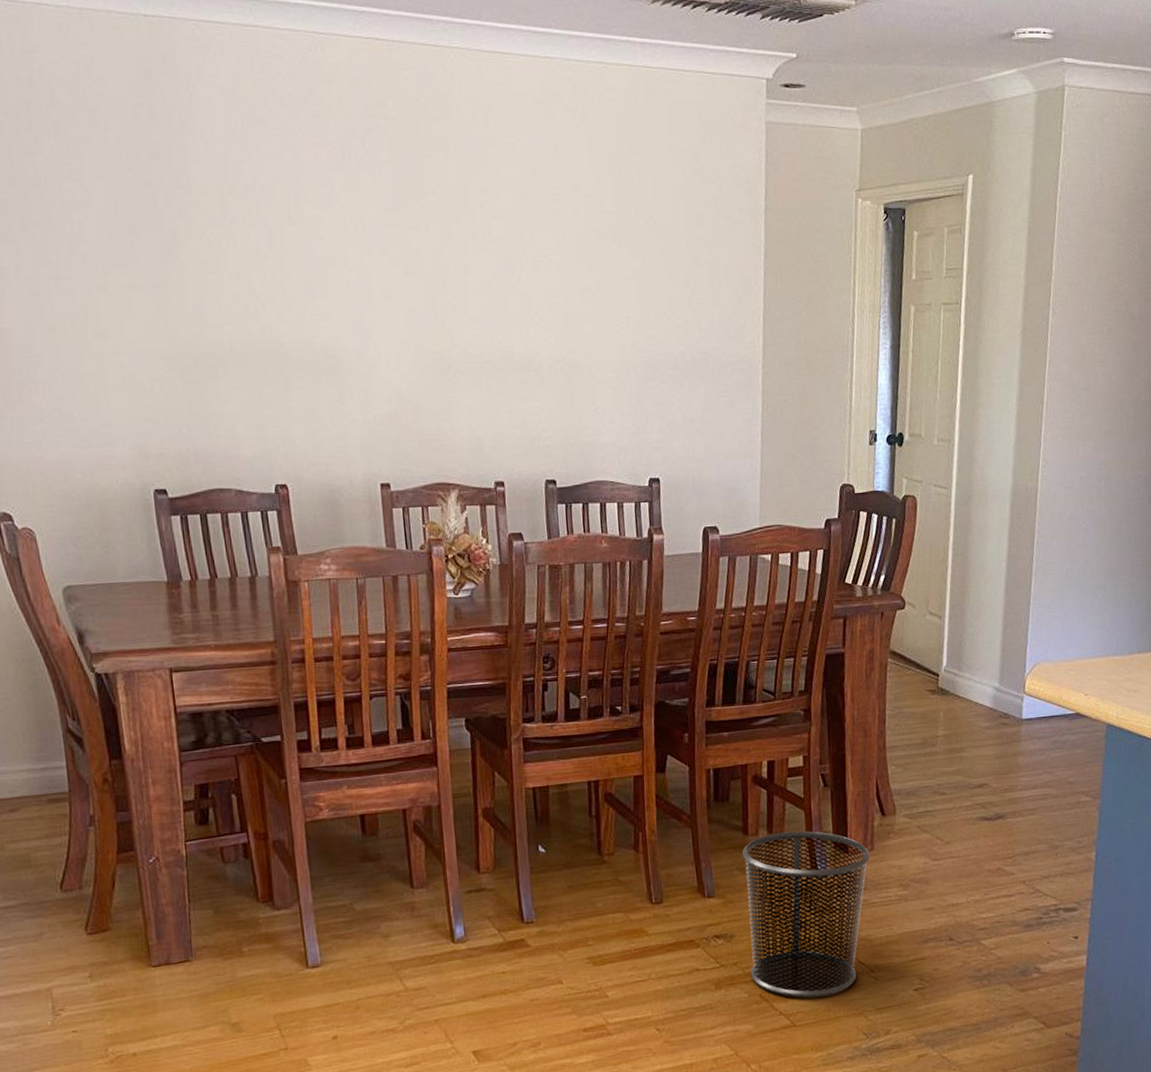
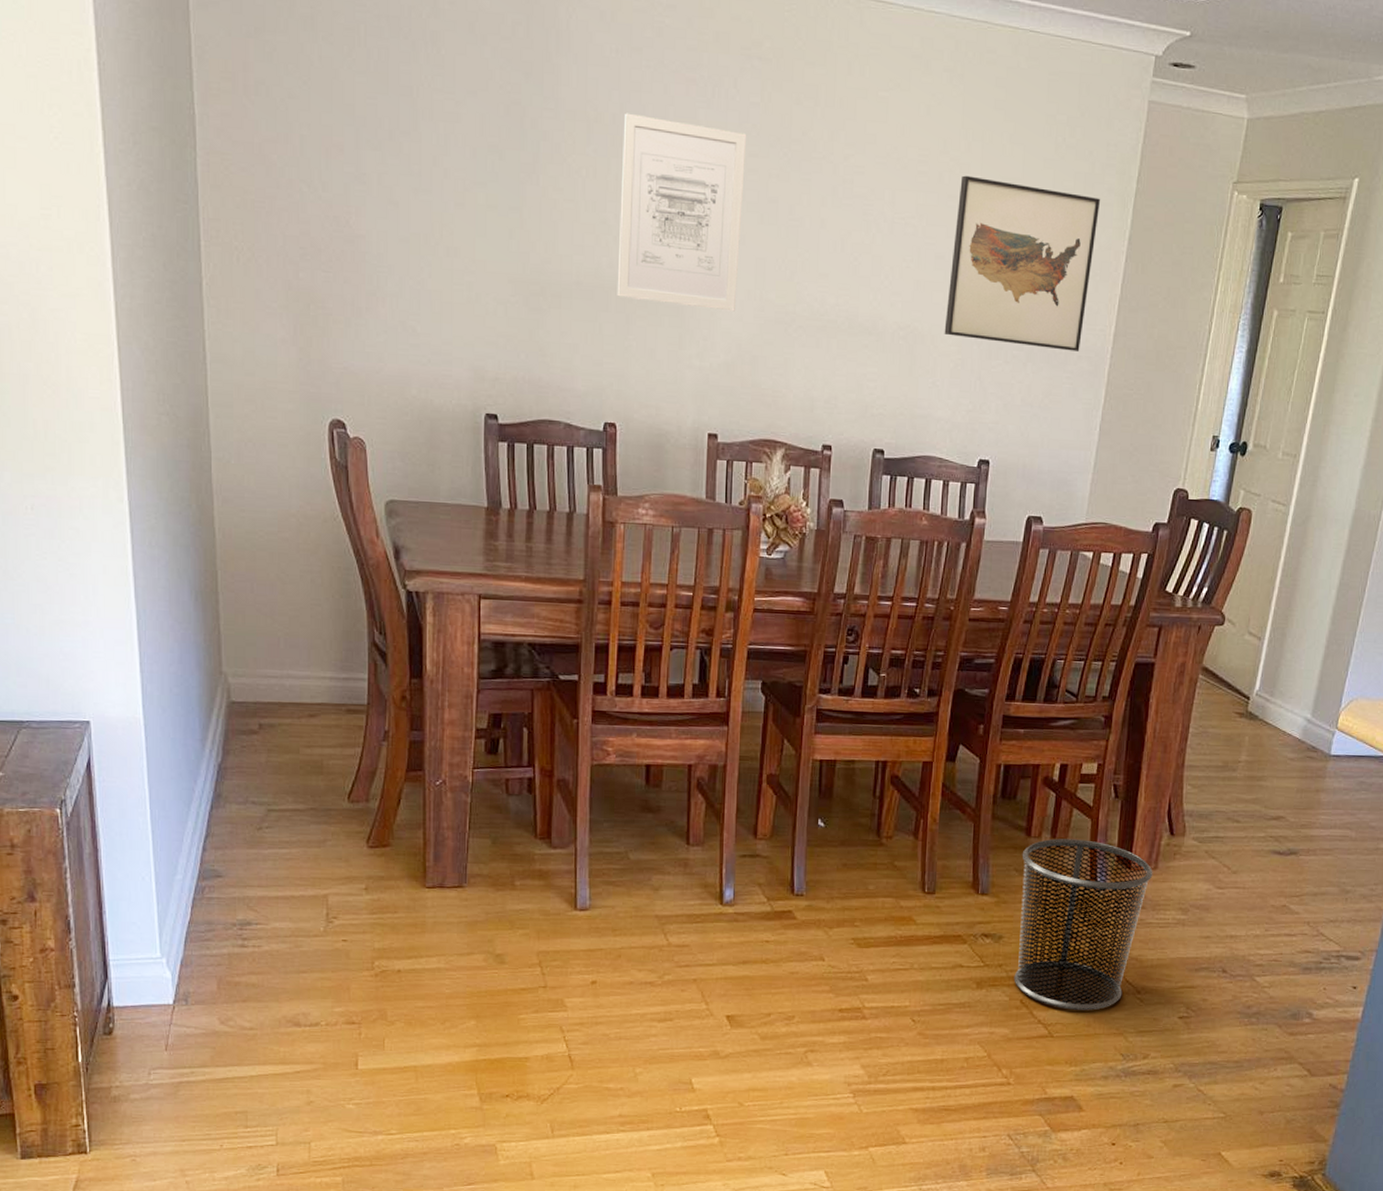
wall art: none [258,182,392,364] -> present [617,113,747,312]
wall art: none [596,209,733,366] -> present [944,175,1100,351]

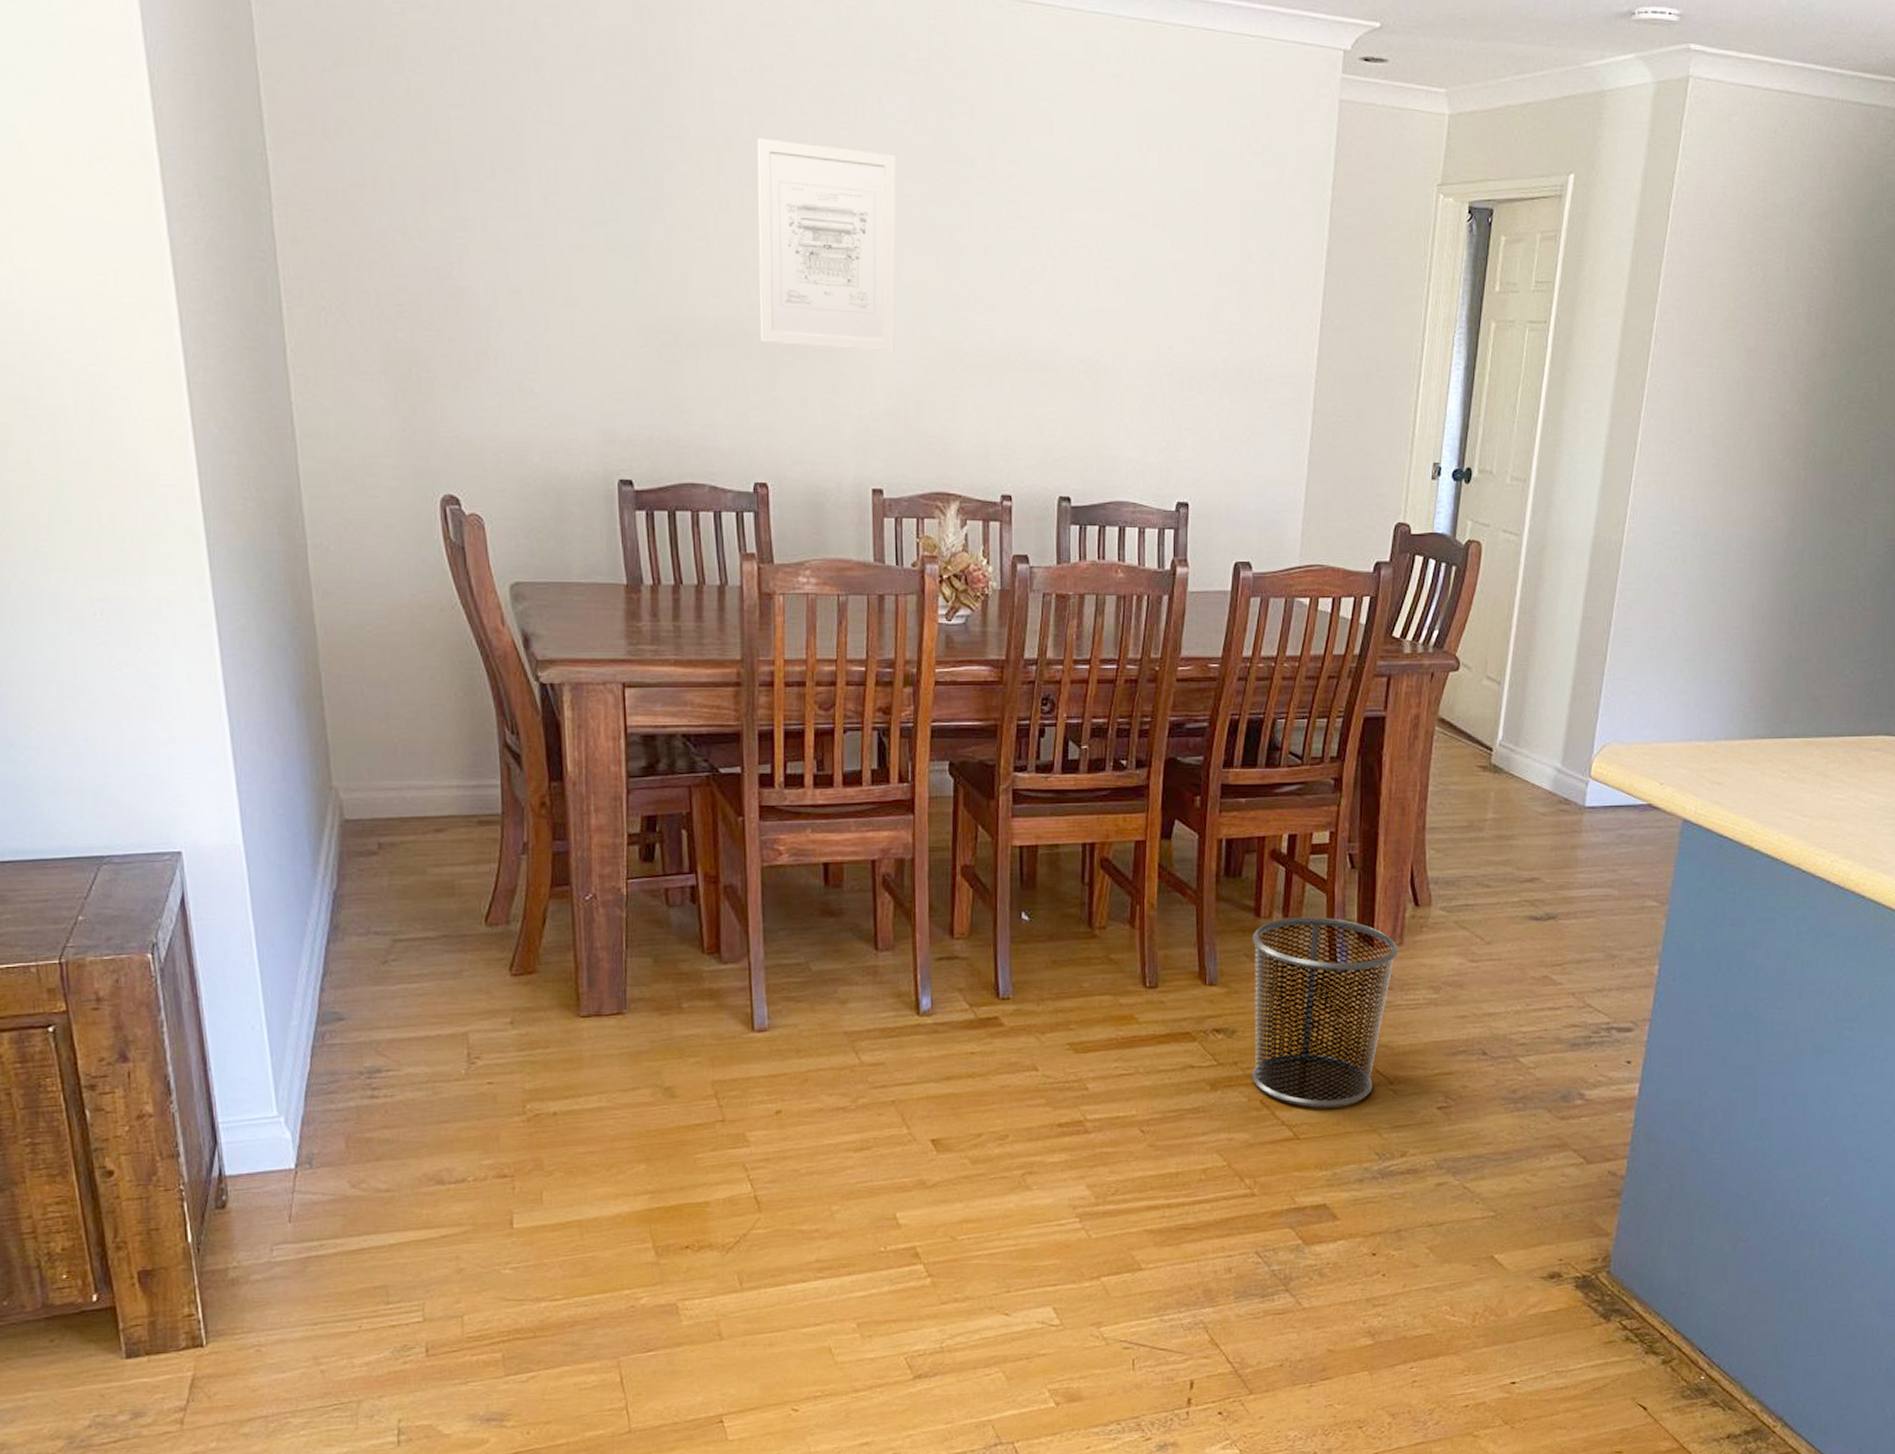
wall art: present [944,175,1100,351] -> none [1129,190,1293,378]

